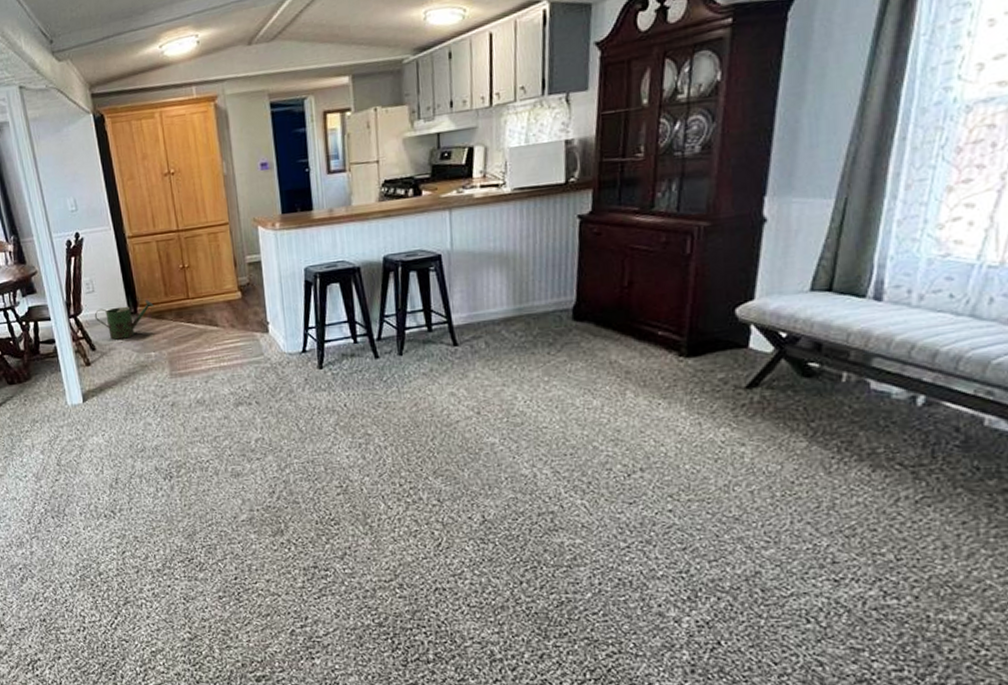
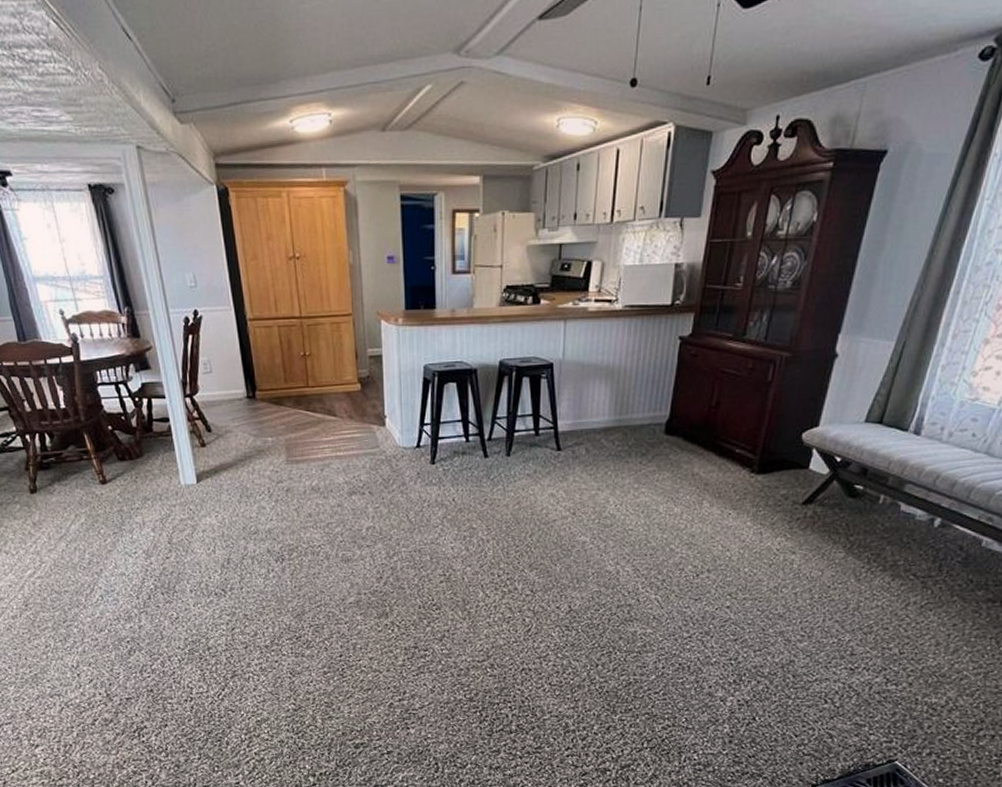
watering can: present [94,300,154,340] -> none [211,385,273,423]

